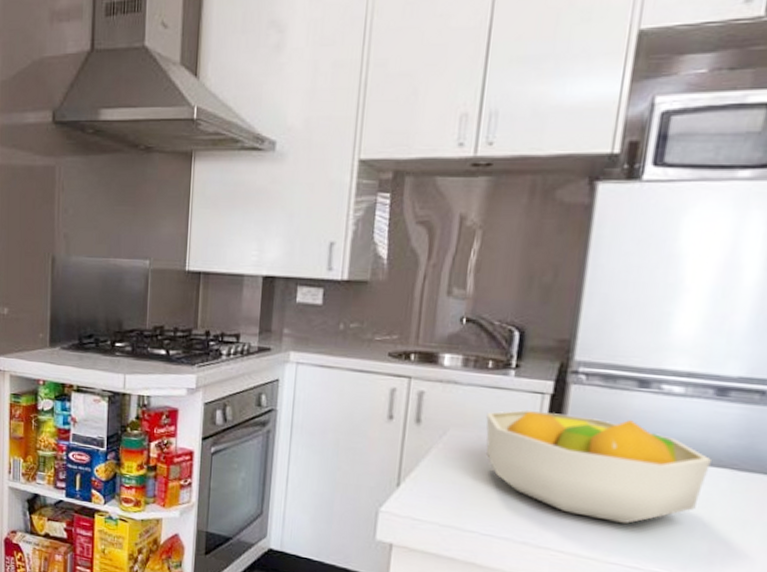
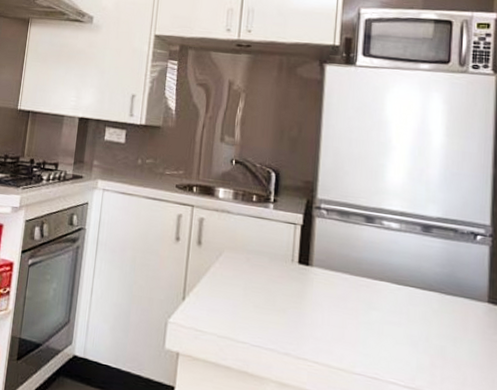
fruit bowl: present [486,409,711,524] -> none [252,237,424,338]

